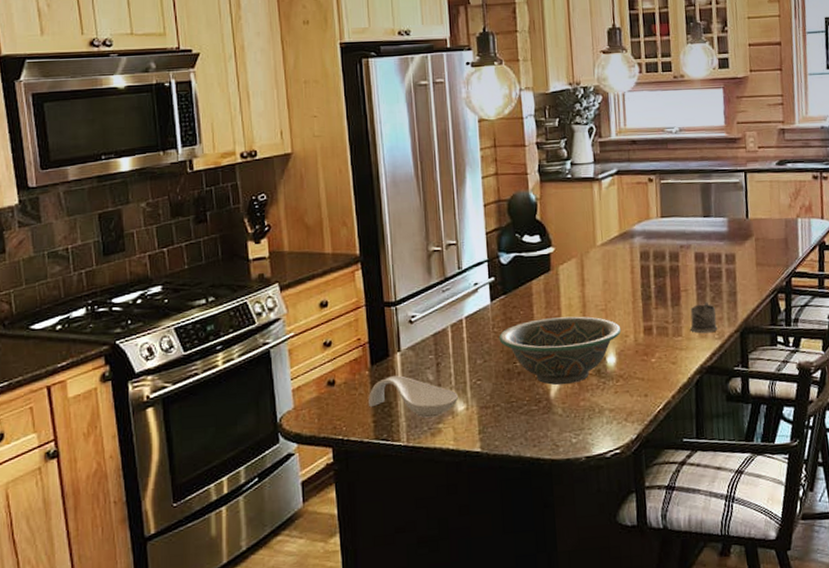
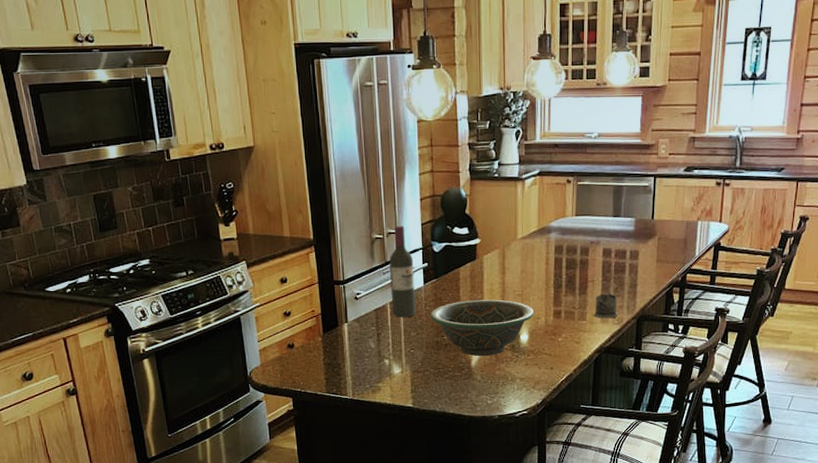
spoon rest: present [368,375,459,418] -> none [321,342,396,378]
wine bottle: none [450,235,482,343] -> present [389,225,416,318]

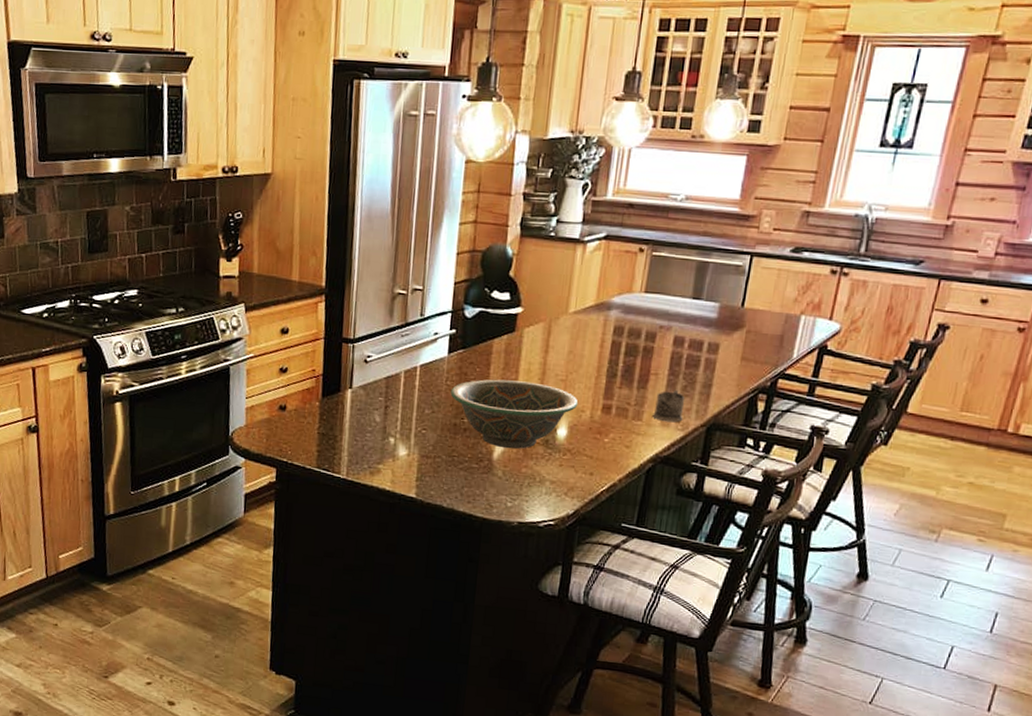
wine bottle: present [389,225,416,318] -> none [406,281,439,391]

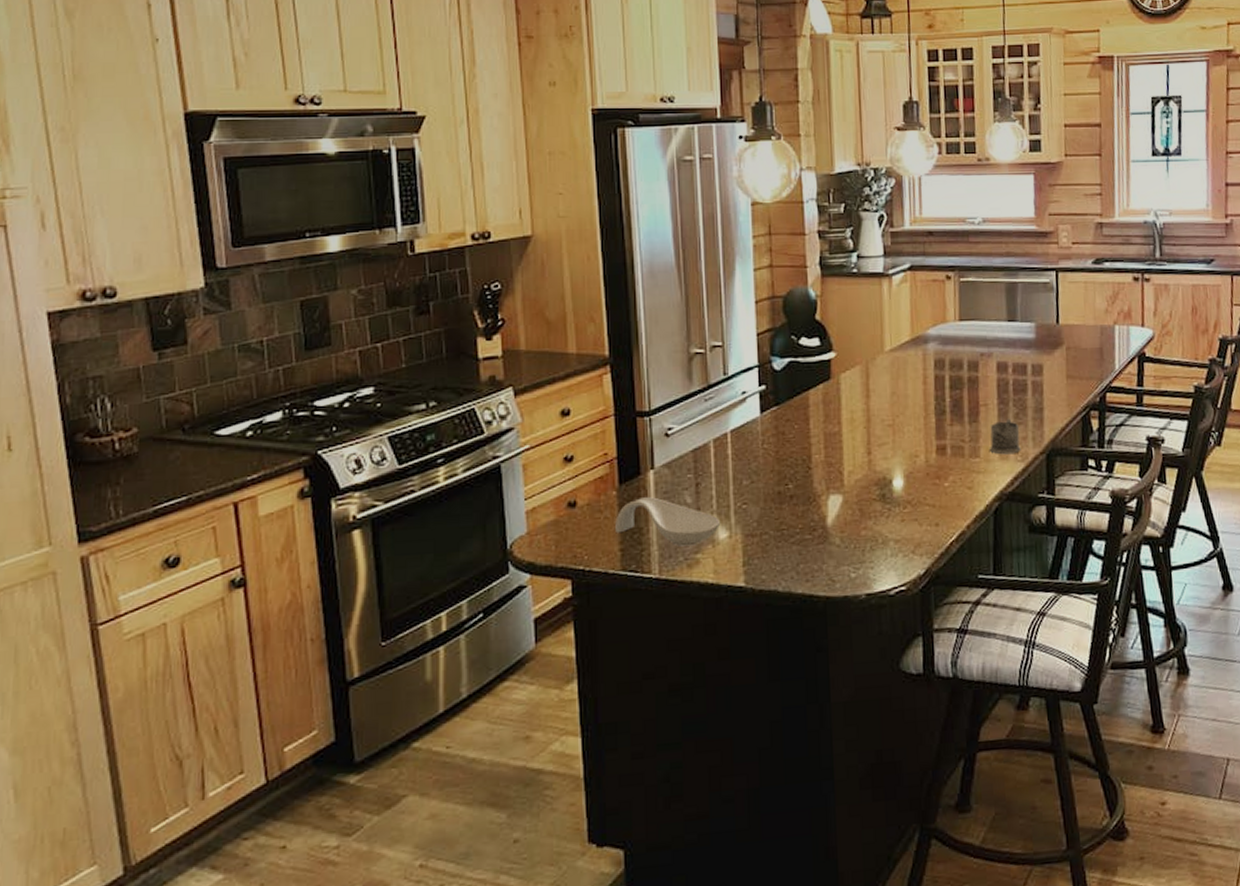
spoon rest: none [315,411,402,457] -> present [615,497,721,547]
decorative bowl: present [450,379,579,449] -> none [769,432,911,511]

